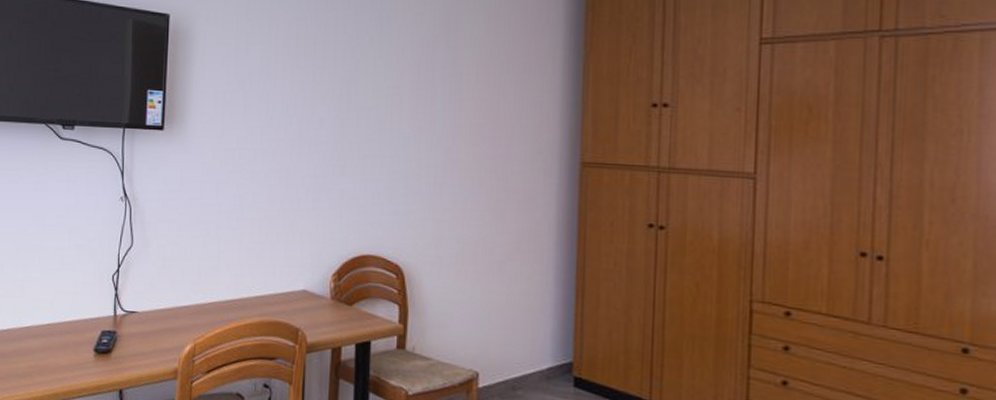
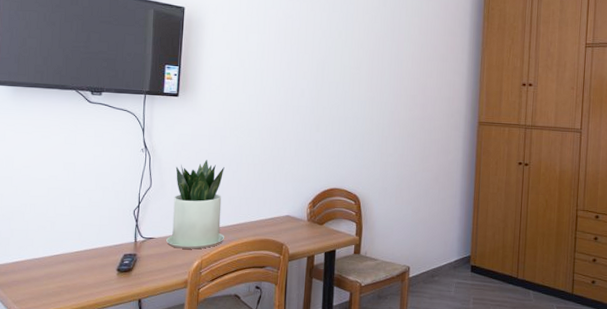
planter: none [151,212,224,330] -> present [166,160,225,249]

